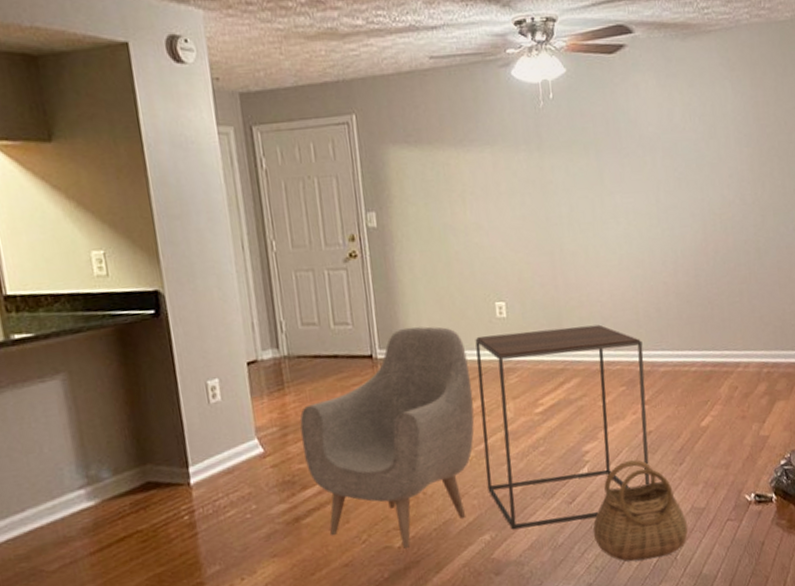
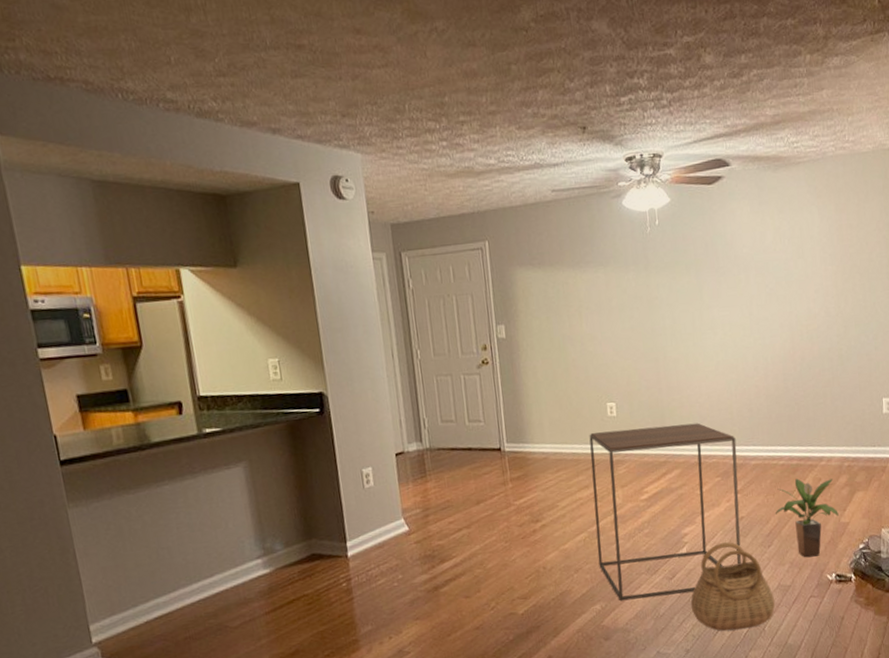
armchair: present [300,326,475,548] -> none [439,424,588,615]
potted plant: none [686,387,758,477] -> present [775,478,839,558]

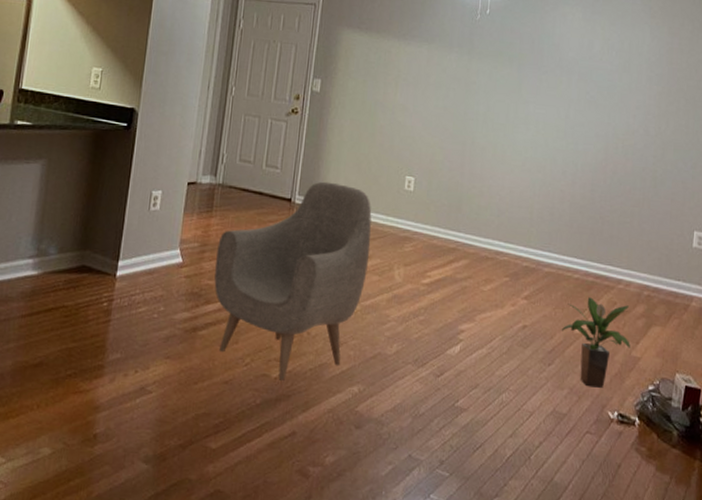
armchair: none [439,424,588,615] -> present [214,181,372,381]
side table: present [589,423,741,601] -> none [365,202,532,396]
basket: present [690,542,776,631] -> none [454,349,547,452]

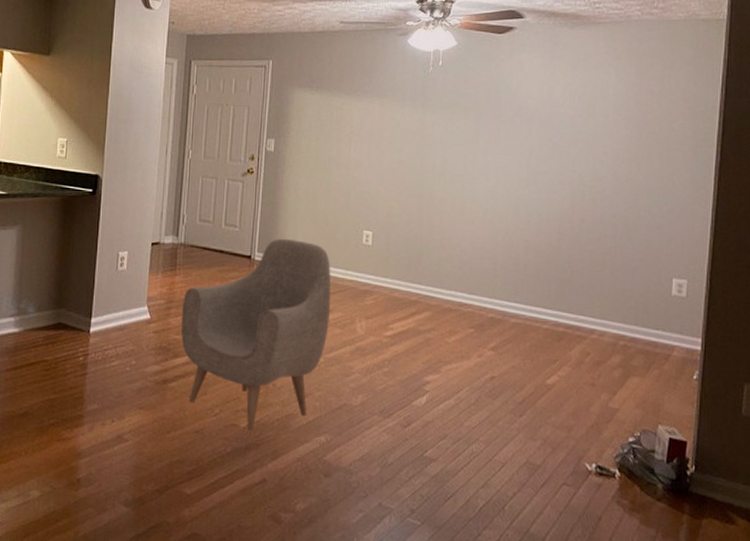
potted plant: present [561,297,630,388] -> none [531,348,607,439]

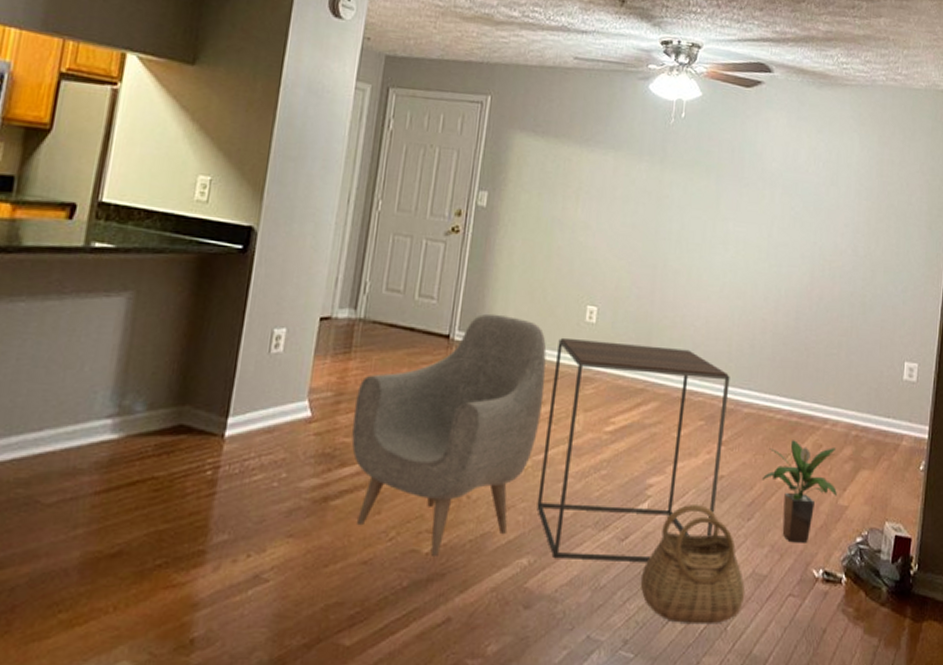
side table: none [330,257,496,446] -> present [537,337,730,562]
basket: none [423,400,521,503] -> present [640,505,746,623]
potted plant: none [531,348,607,439] -> present [761,440,837,543]

